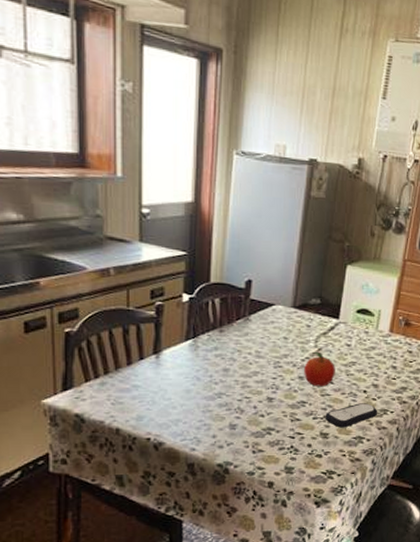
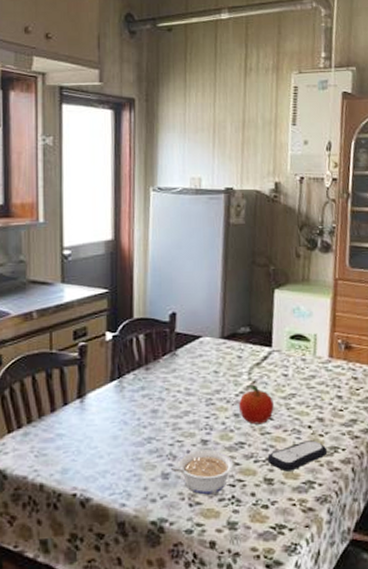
legume: none [237,406,295,444] -> present [170,449,234,495]

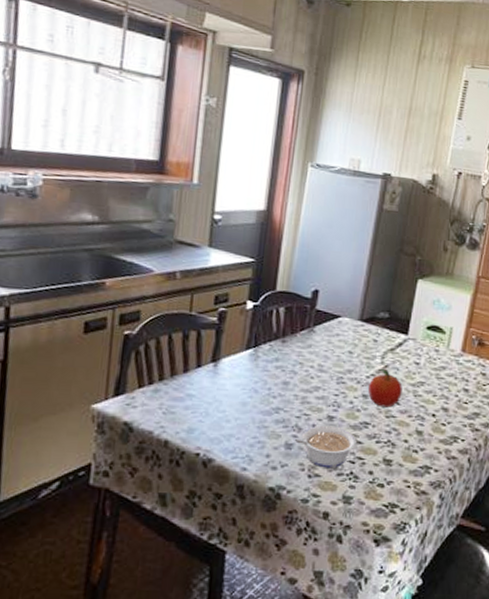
remote control: present [267,440,328,472] -> none [389,428,448,455]

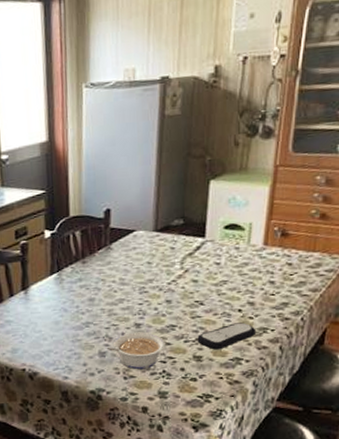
fruit: present [368,368,402,408] -> none [171,273,205,310]
remote control: none [389,428,448,455] -> present [197,322,257,350]

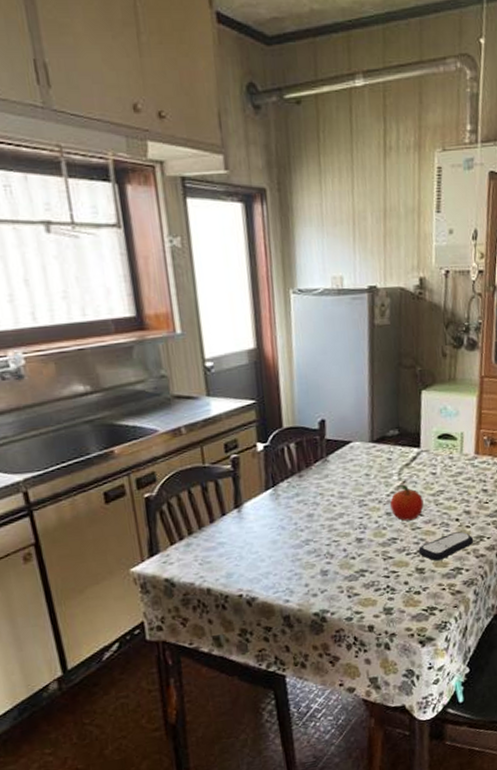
legume: present [106,331,165,370] -> none [328,546,388,587]
fruit: none [171,273,205,310] -> present [390,484,424,521]

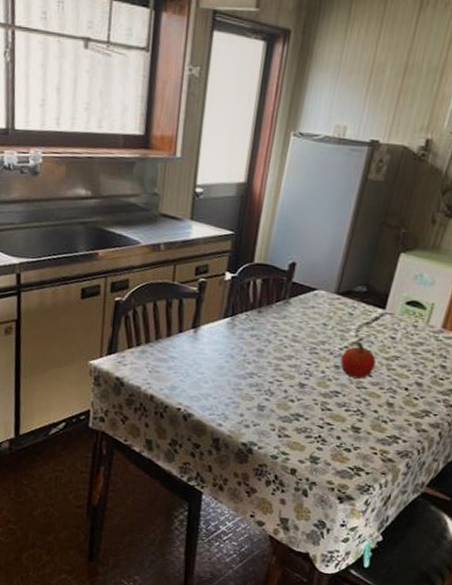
remote control: present [418,532,474,561] -> none [358,400,419,425]

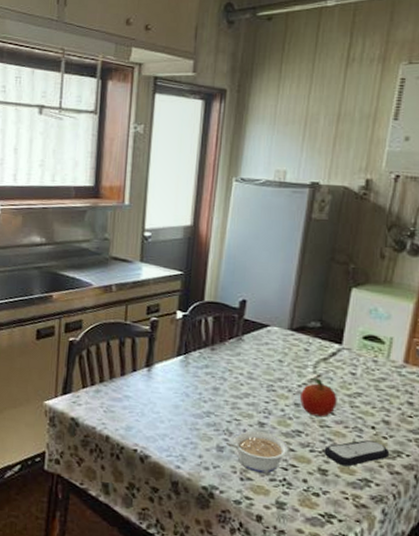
legume: none [266,391,326,431] -> present [225,430,289,474]
remote control: none [358,400,419,425] -> present [324,440,390,467]

